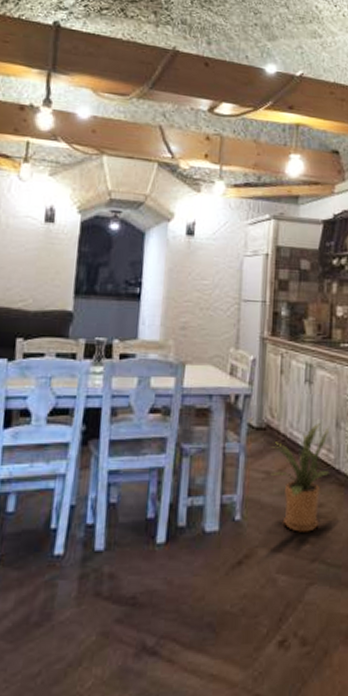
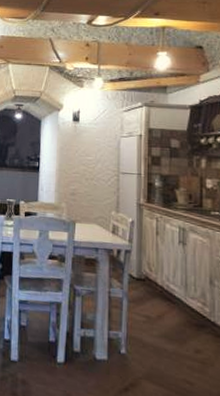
house plant: present [271,424,330,532] -> none [150,280,206,373]

